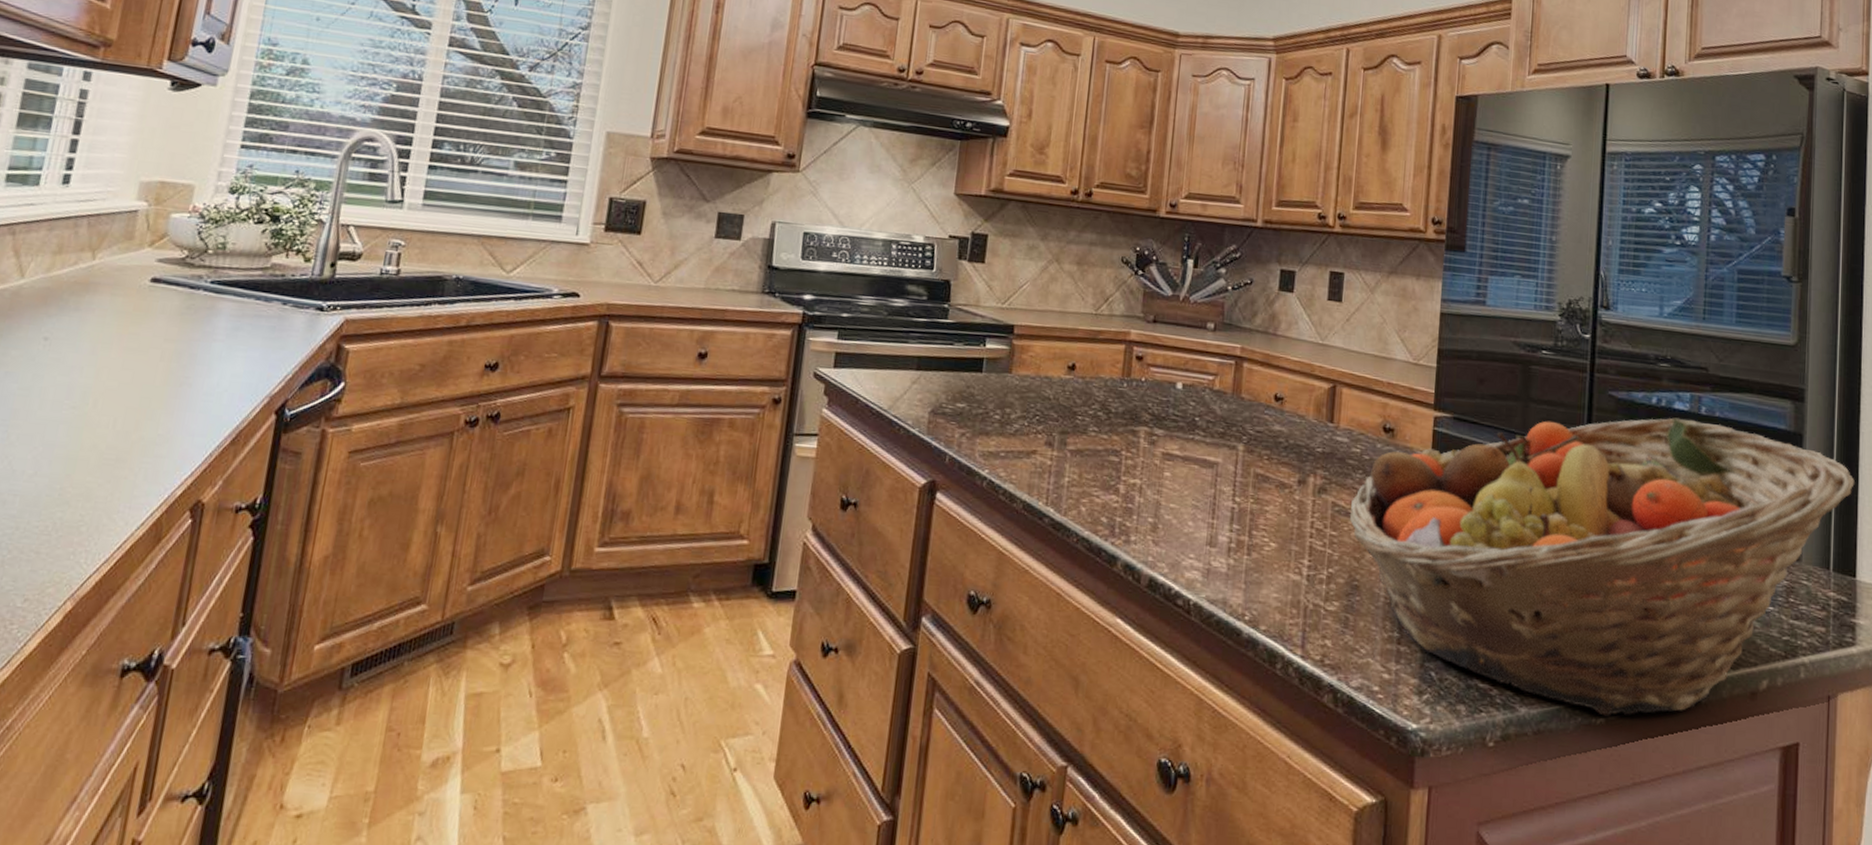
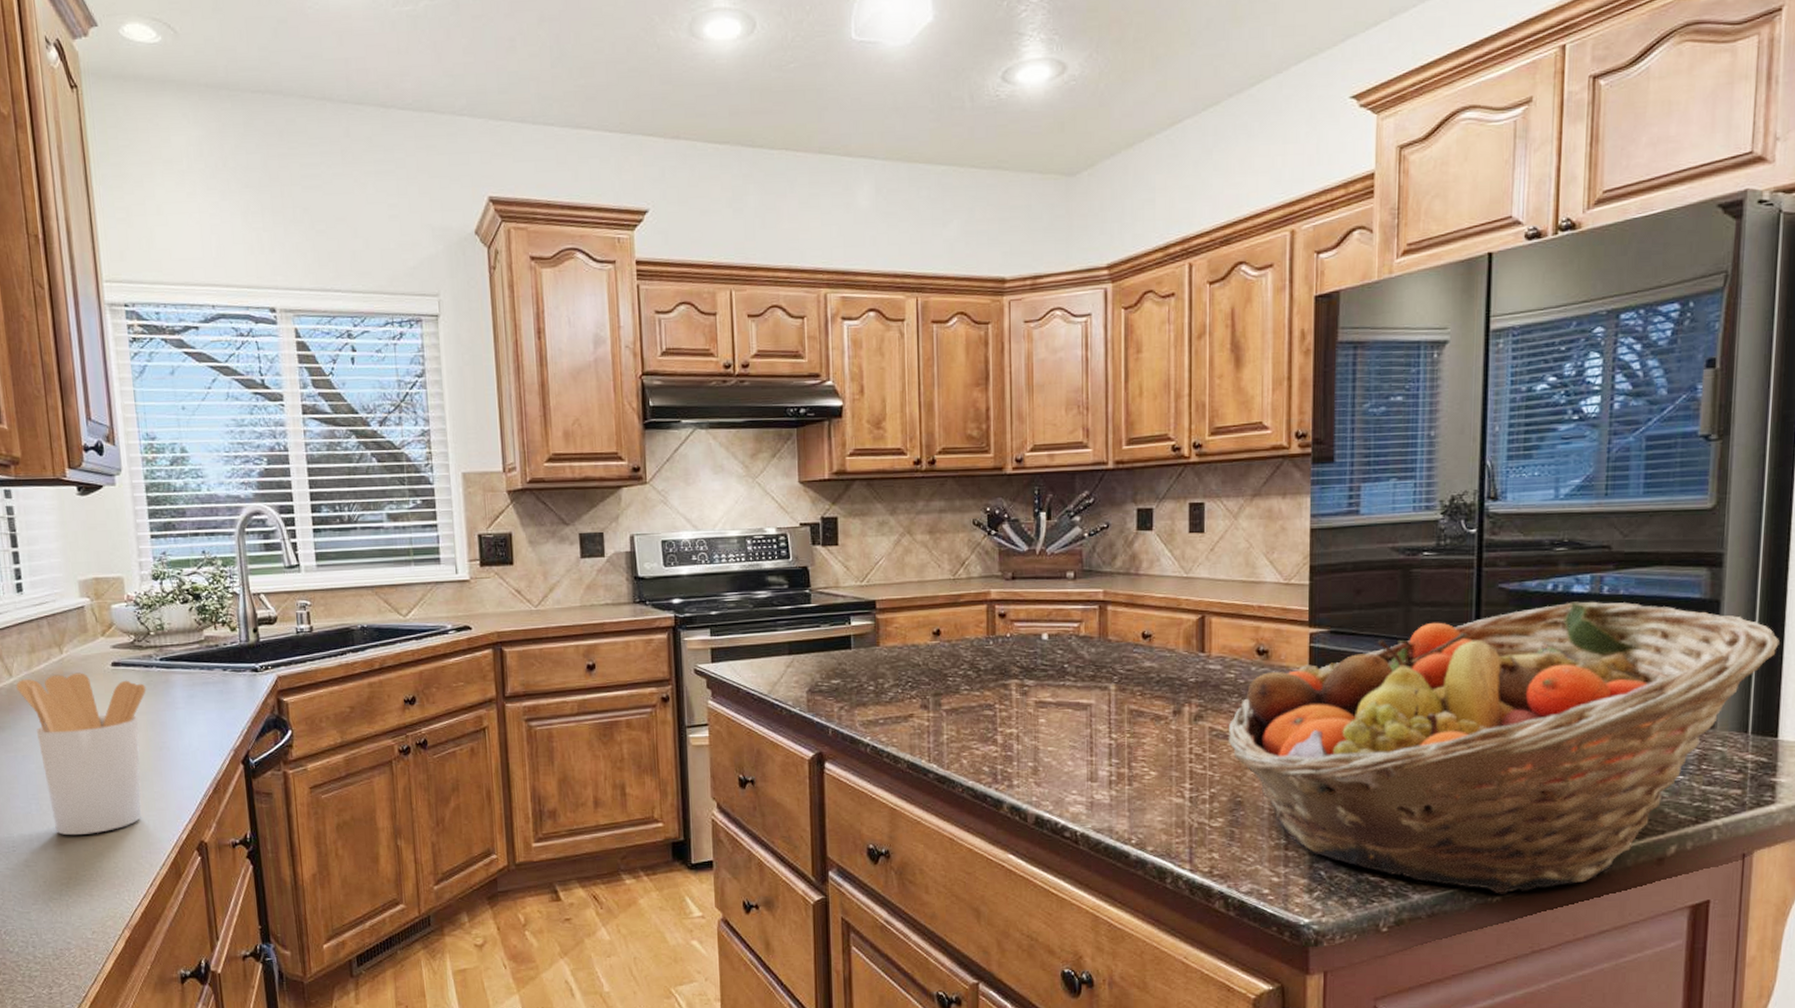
utensil holder: none [18,282,185,477] -> present [16,672,146,836]

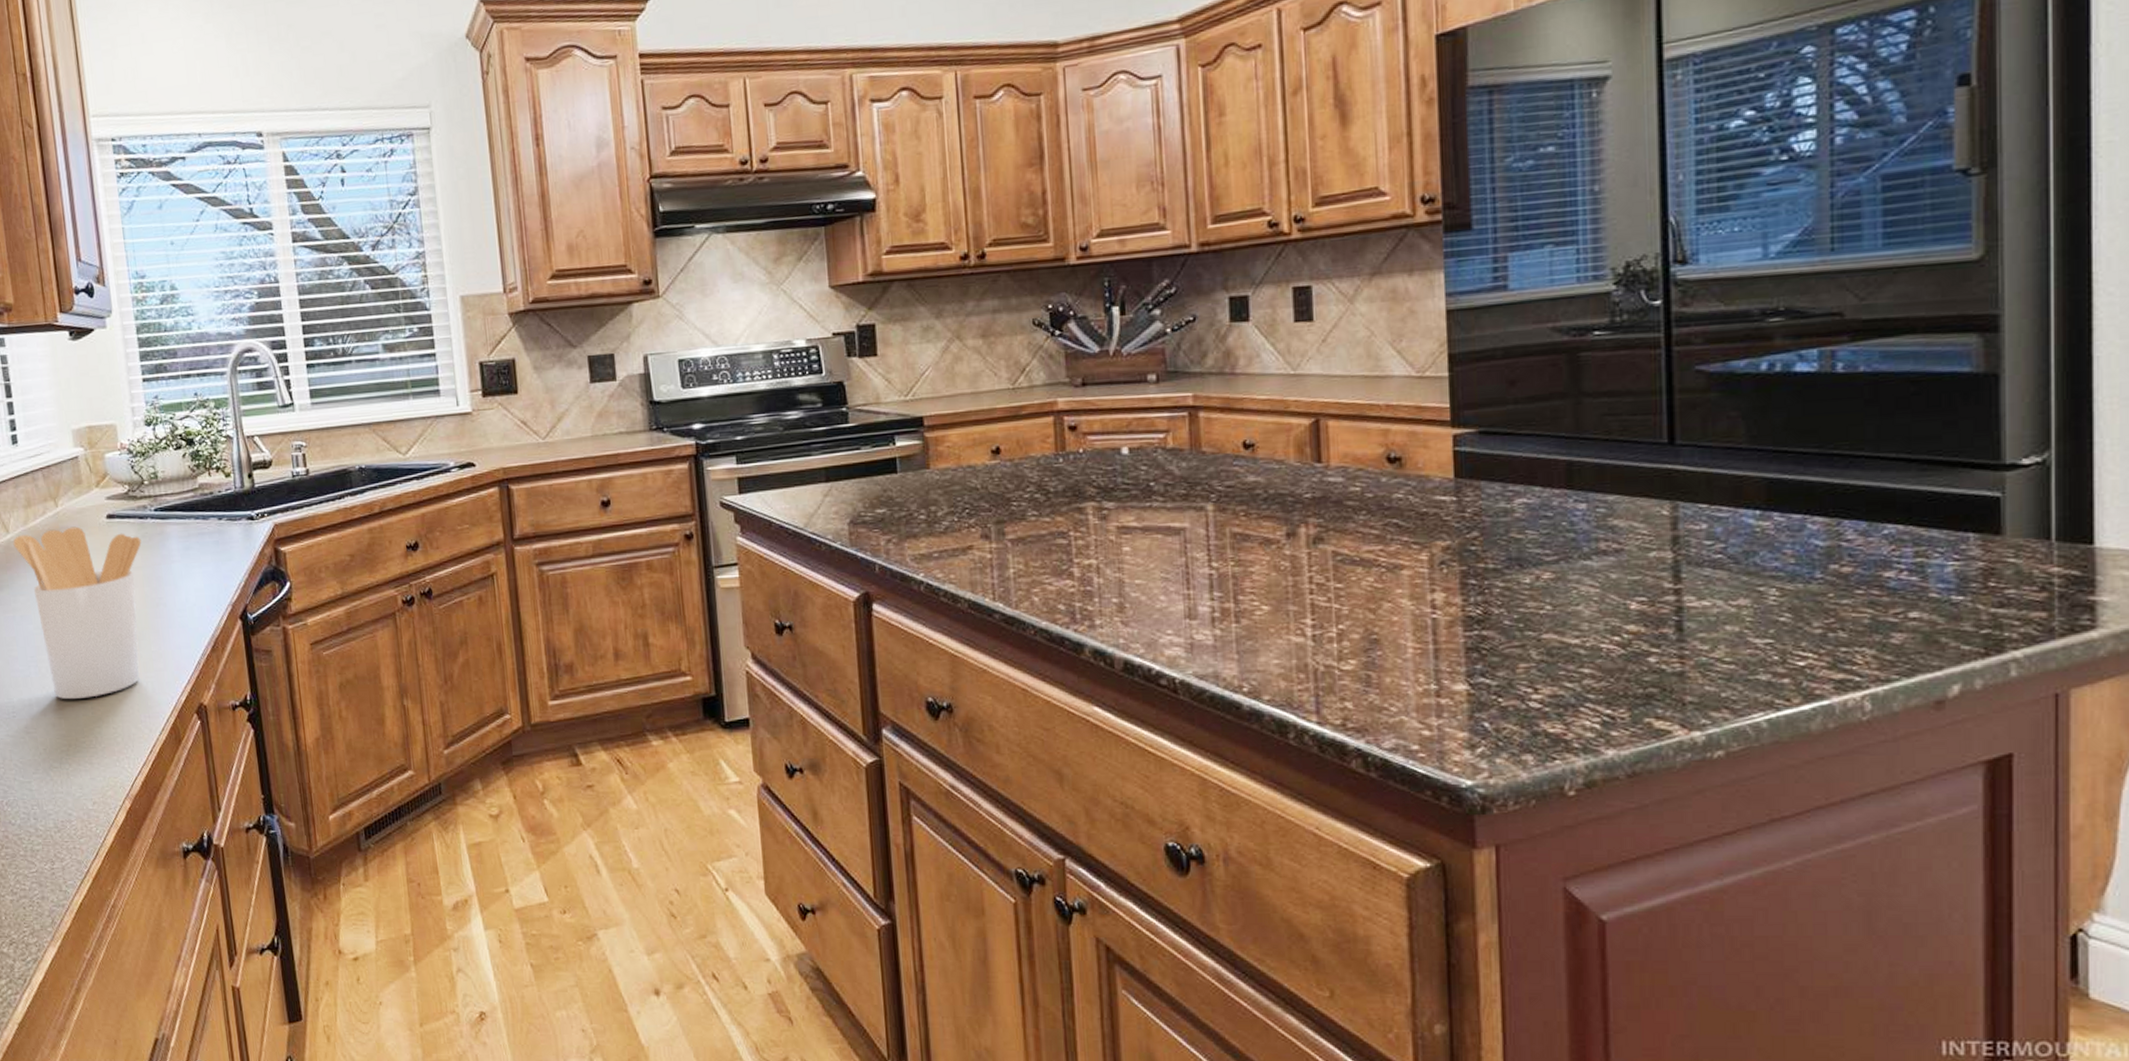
fruit basket: present [1228,601,1780,894] -> none [1355,381,2087,748]

